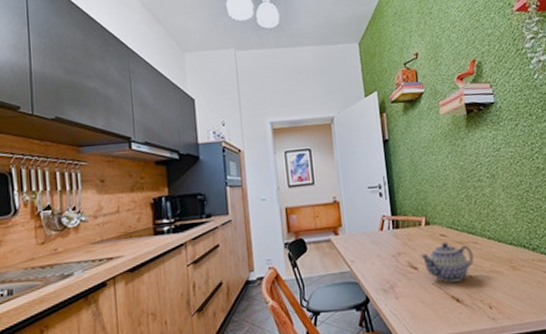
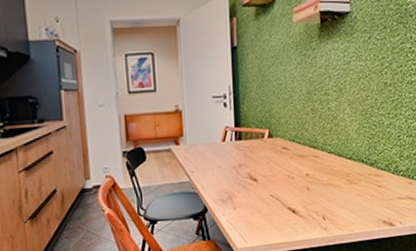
teapot: present [420,242,474,283] -> none [260,155,313,195]

